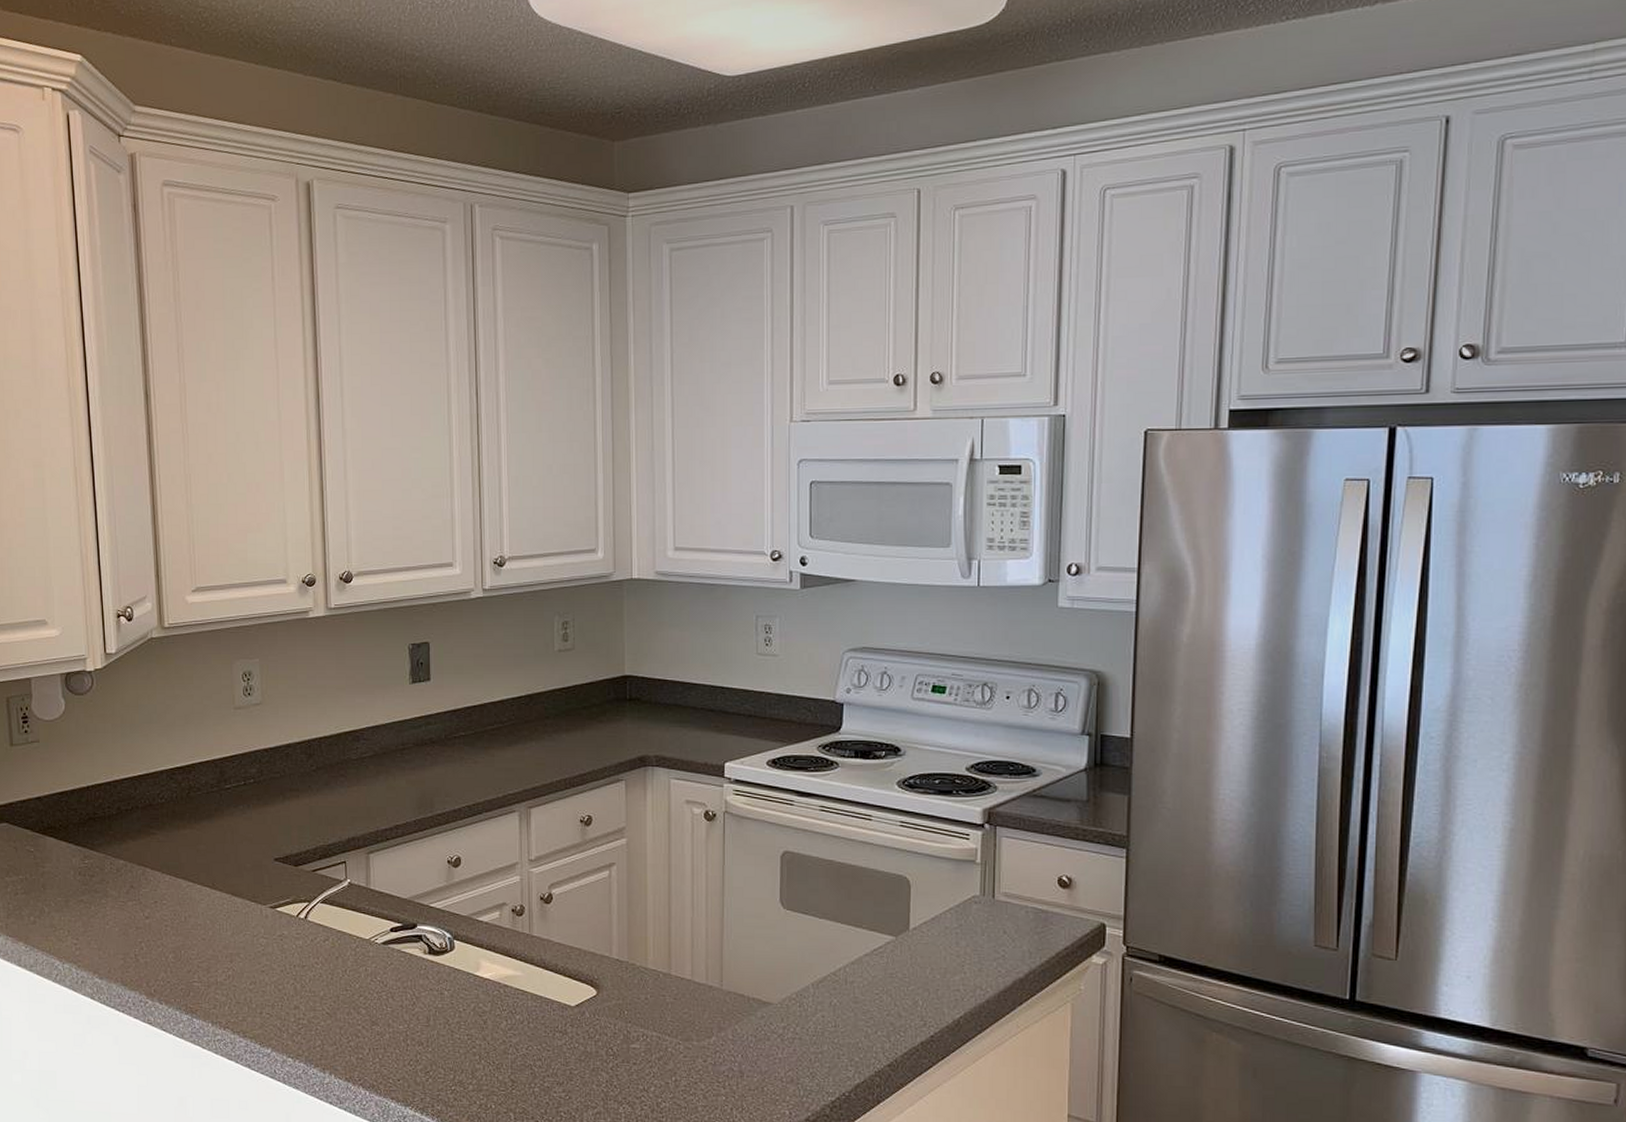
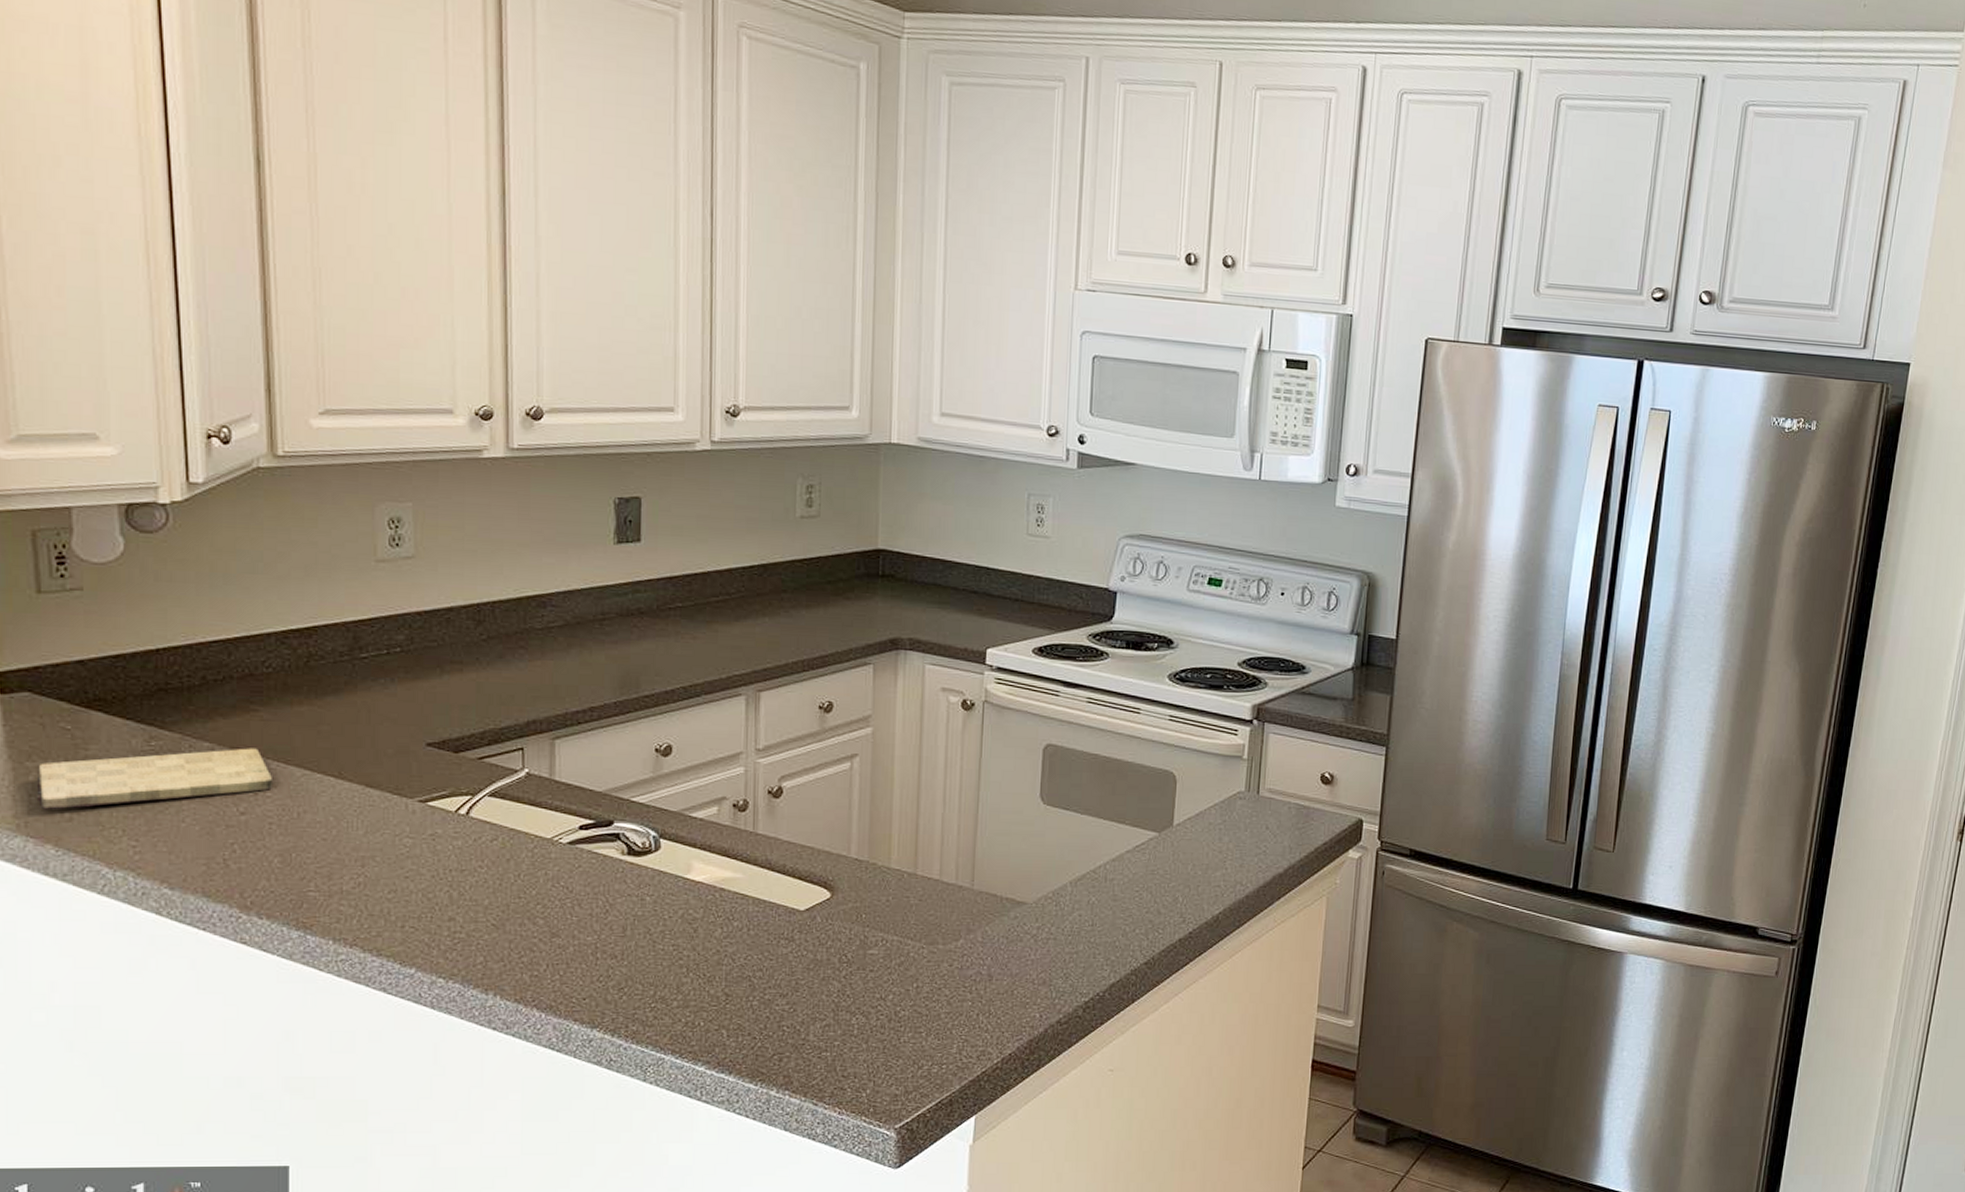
cutting board: none [12,864,168,915] -> present [36,748,274,810]

